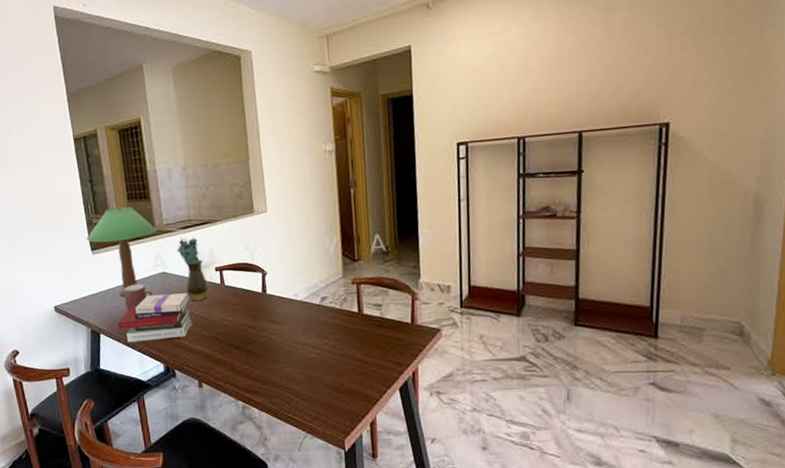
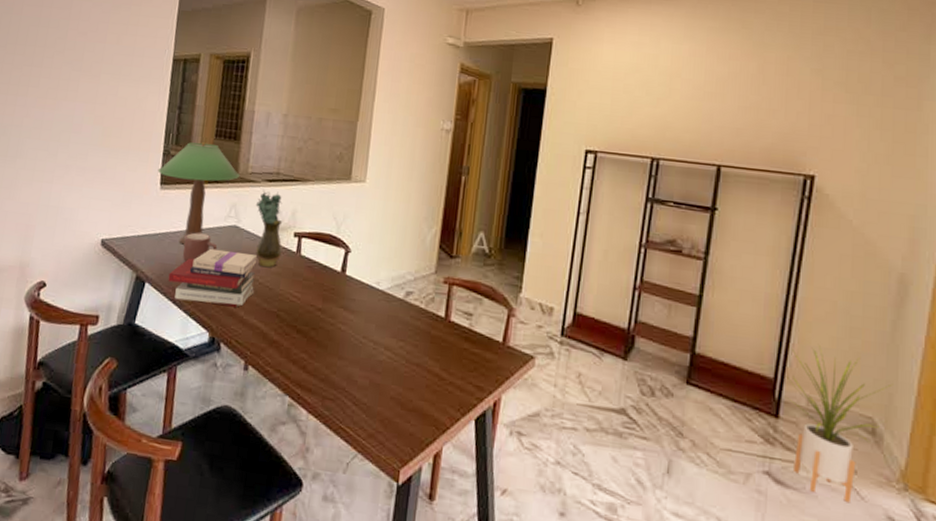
house plant: none [660,271,756,395] -> present [784,345,893,504]

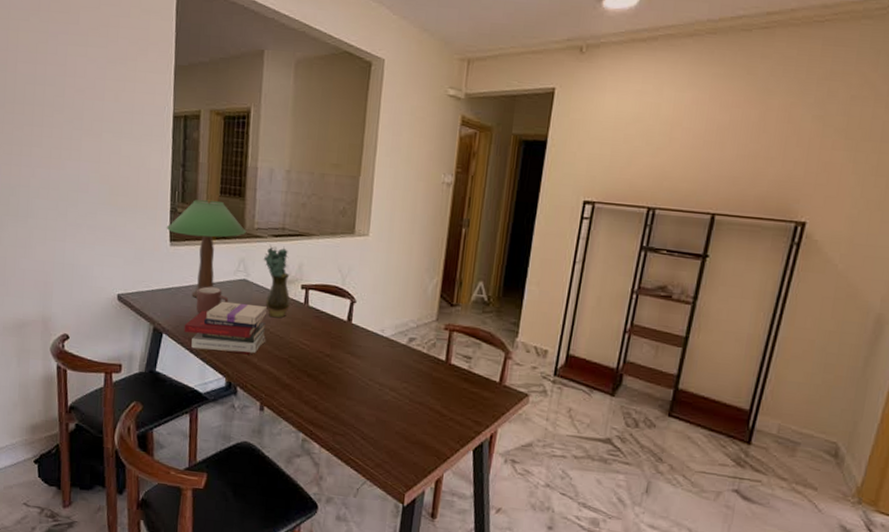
house plant: present [784,345,893,504] -> none [757,380,859,515]

